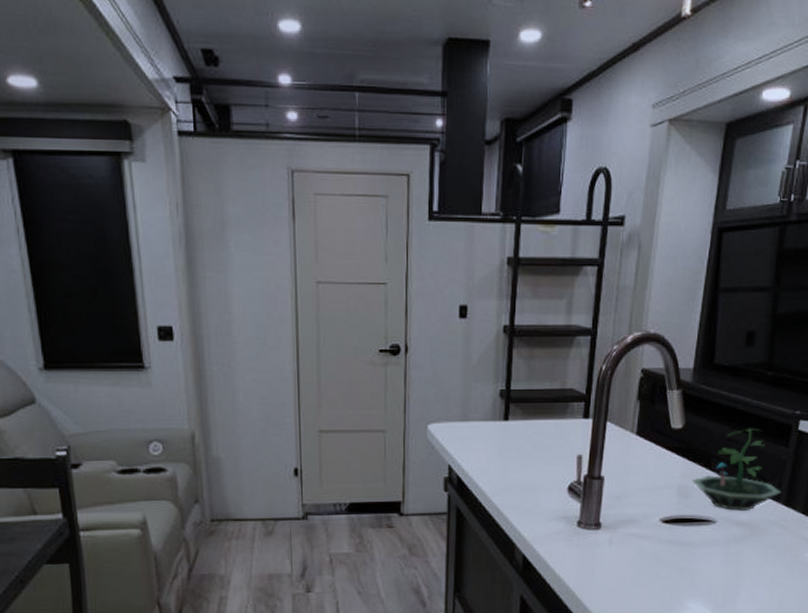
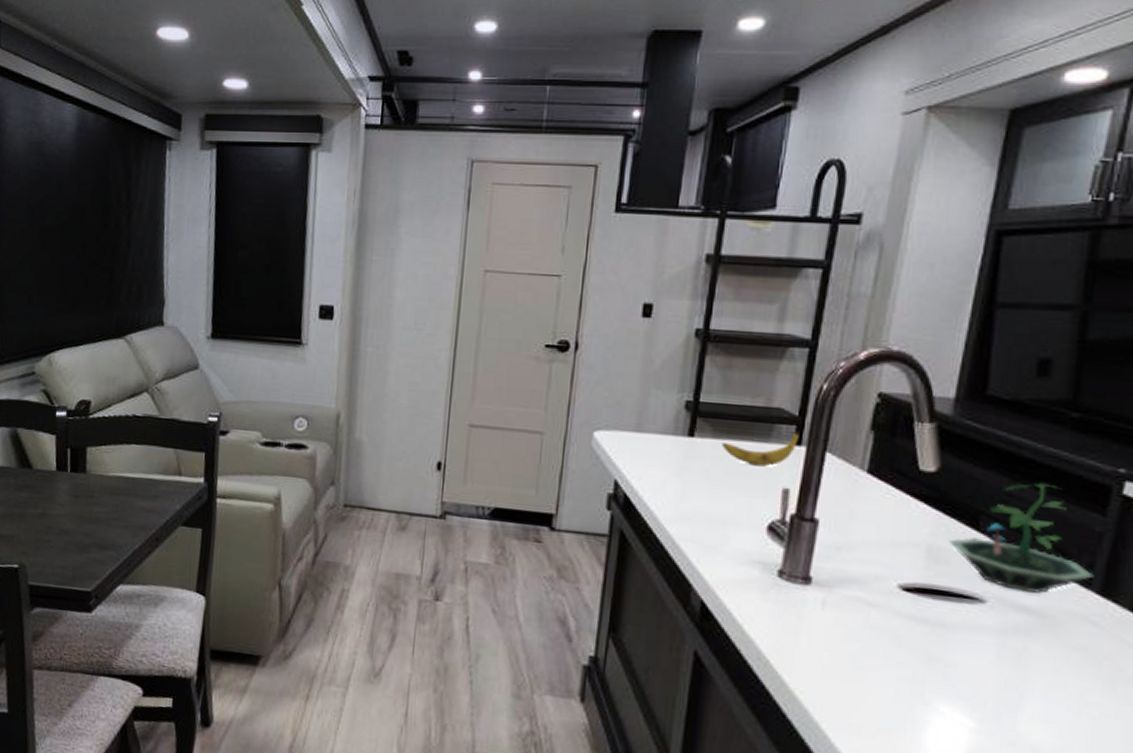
banana: none [530,406,588,439] -> present [722,431,801,467]

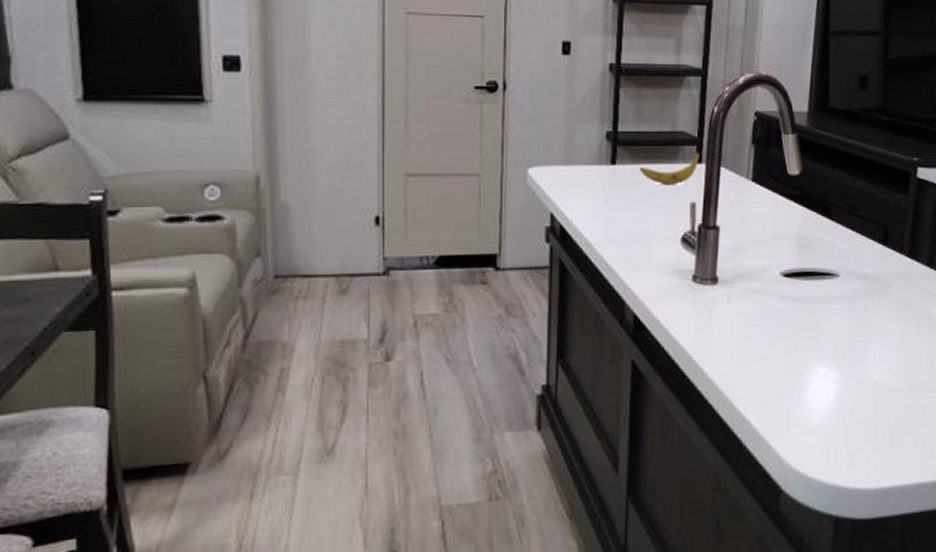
terrarium: present [948,483,1094,593] -> none [811,175,904,263]

